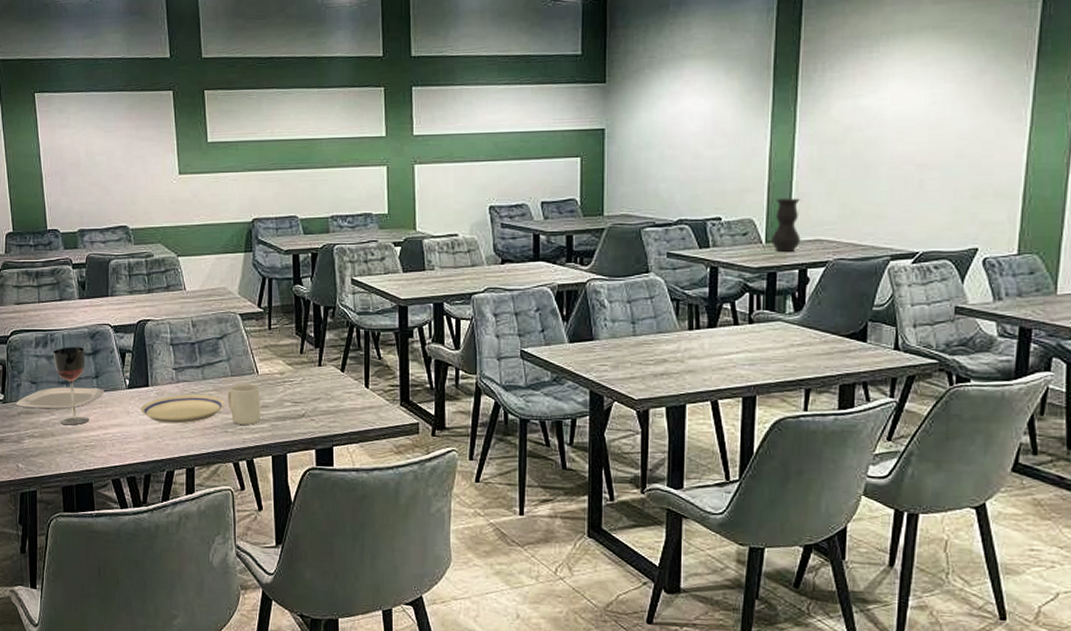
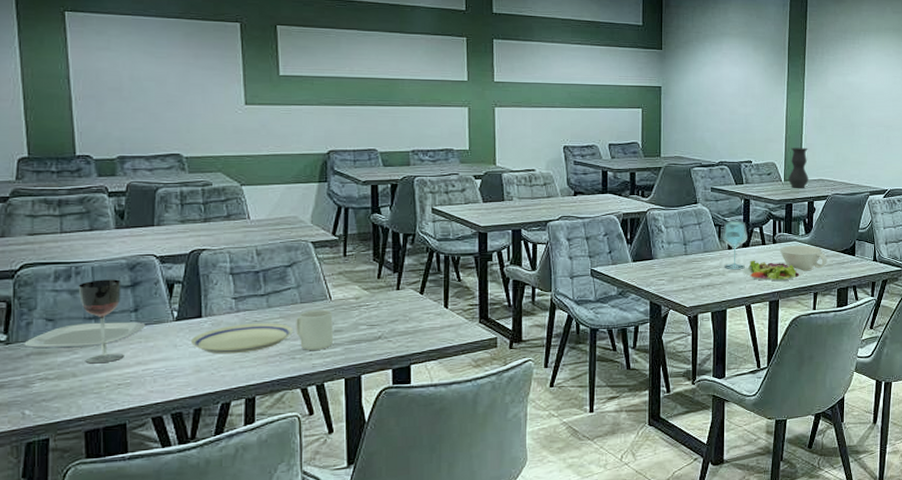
wine glass: none [680,295,714,355] -> present [722,221,747,269]
salad plate: none [708,344,793,373] -> present [743,260,805,282]
cup: none [757,326,826,361] -> present [779,245,828,271]

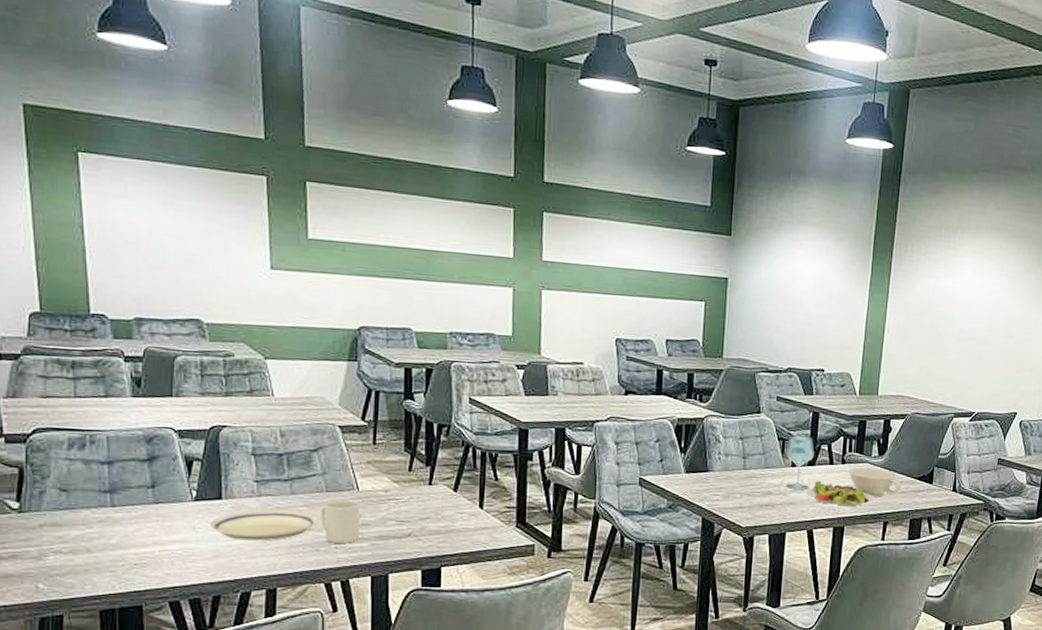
plate: present [24,321,146,349] -> none [37,496,164,522]
wineglass: present [78,279,124,364] -> none [92,450,140,541]
vase: present [788,147,809,189] -> none [864,357,888,405]

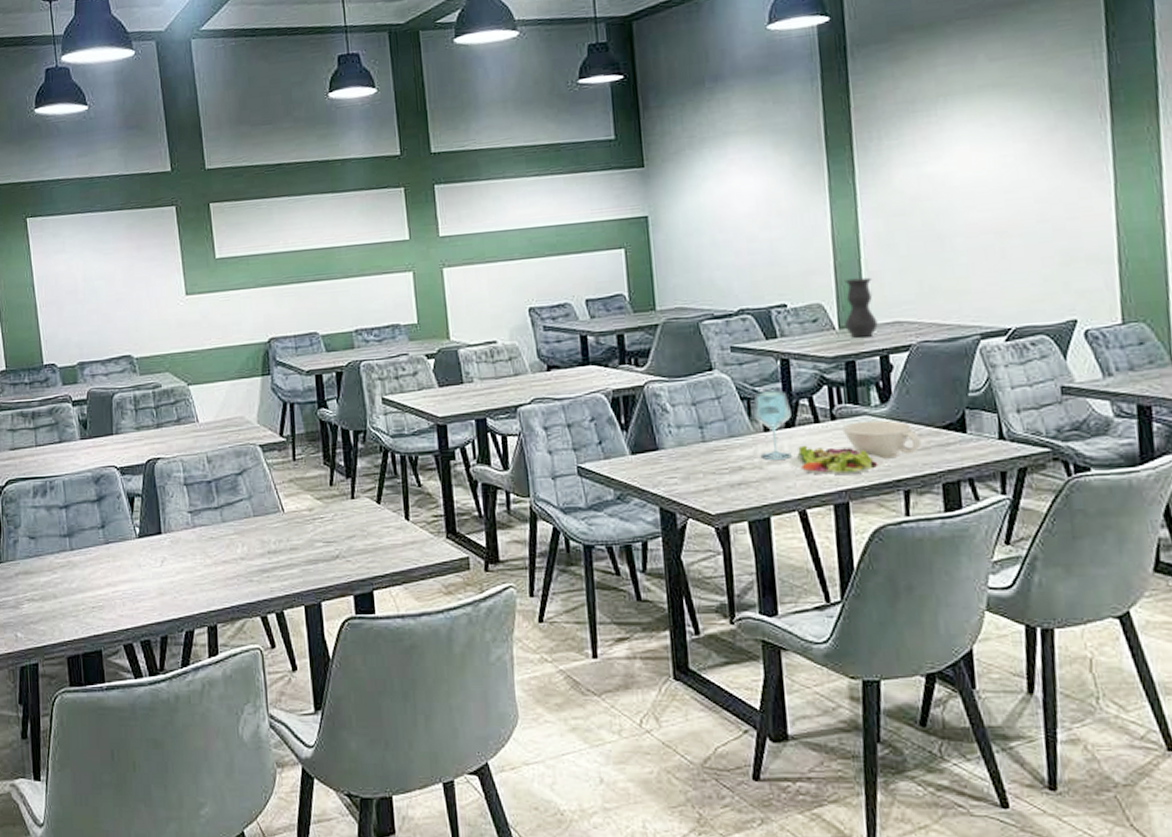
plate: present [211,509,318,541] -> none [154,539,249,576]
cup: present [320,499,360,544] -> none [250,523,289,572]
vase: none [864,357,888,405] -> present [844,277,878,339]

